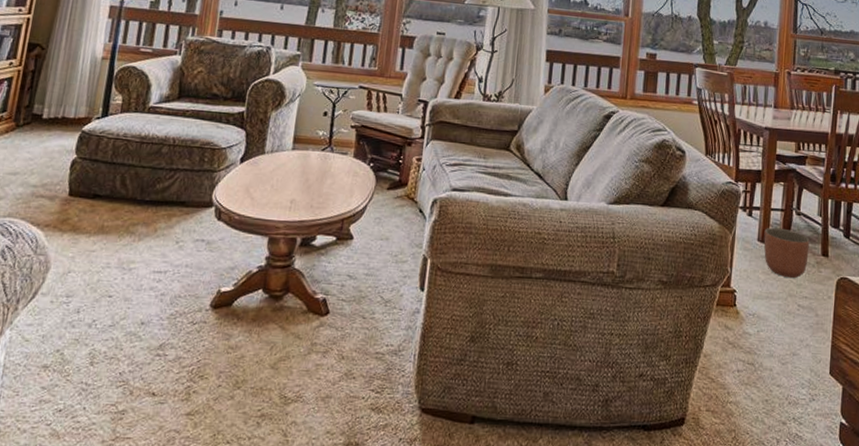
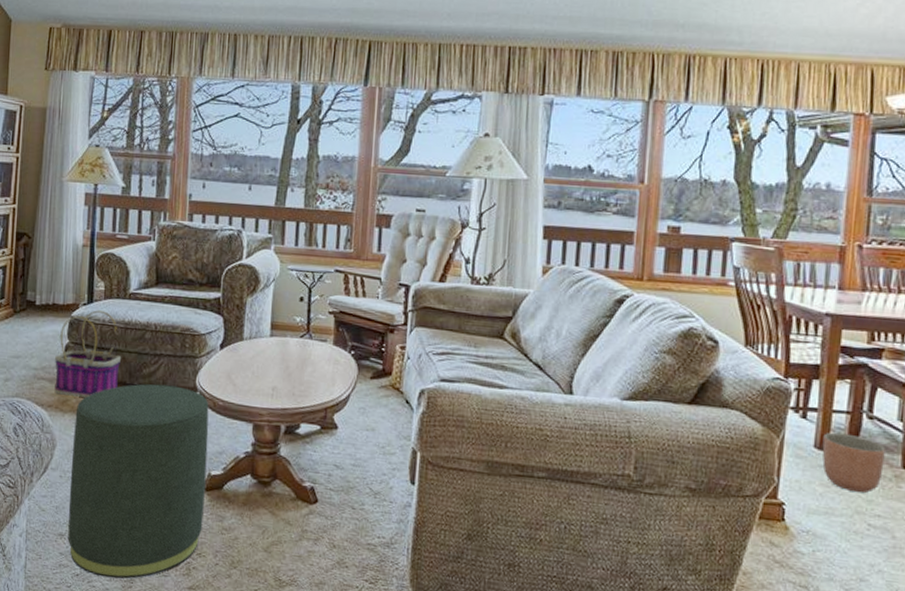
ottoman: none [52,199,224,411] -> present [68,384,209,579]
basket: none [54,124,133,215] -> present [54,310,121,398]

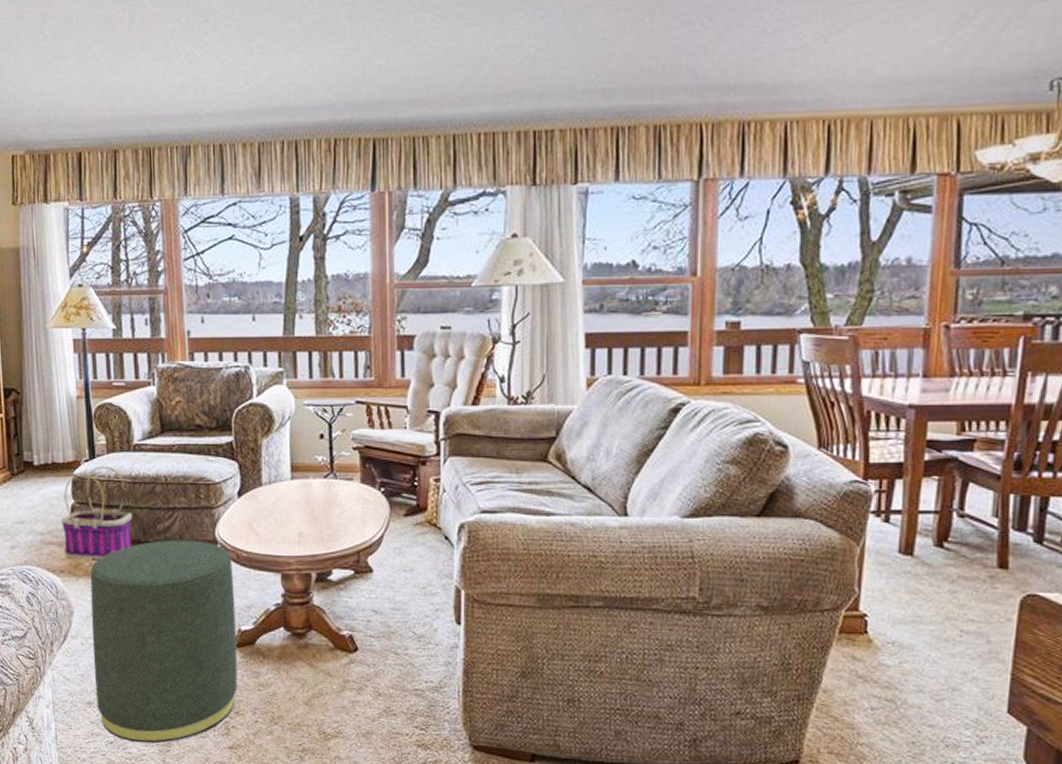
planter: present [822,432,885,494] -> none [907,535,979,598]

